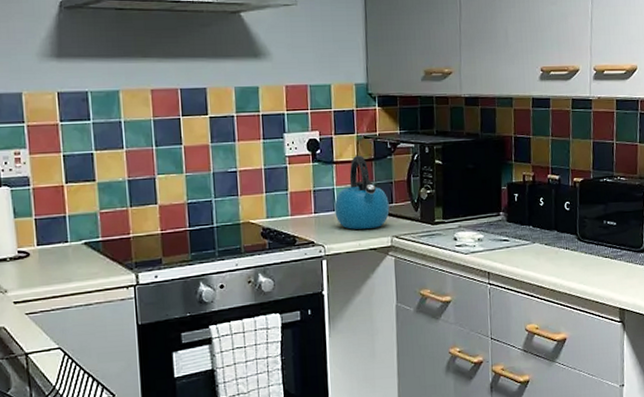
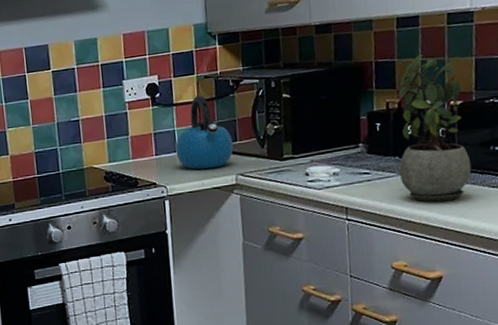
potted plant: none [532,134,590,269] -> present [397,54,472,202]

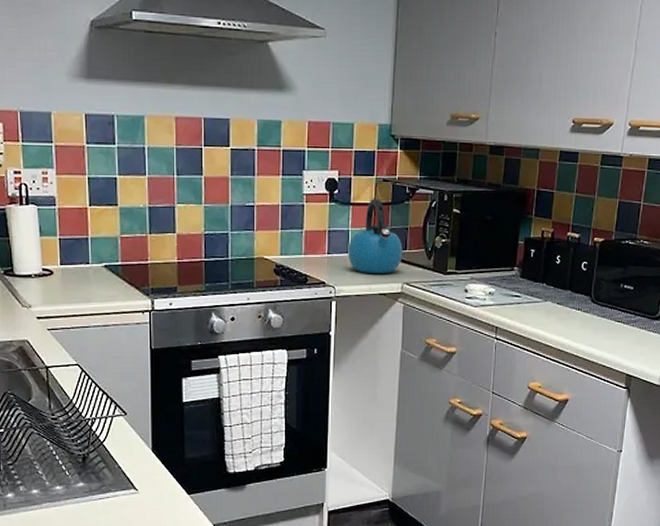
potted plant: present [397,54,472,202] -> none [545,190,605,330]

